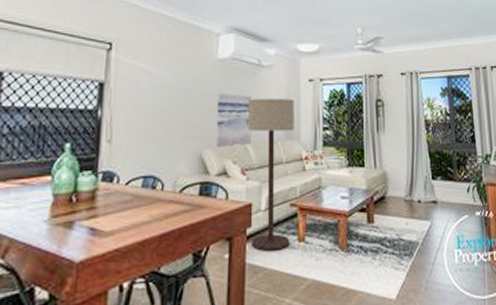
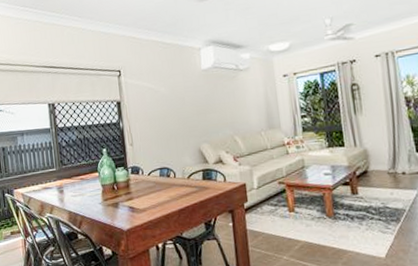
wall art: present [216,93,251,147] -> none [205,96,239,142]
floor lamp: present [248,98,294,252] -> none [232,94,282,221]

